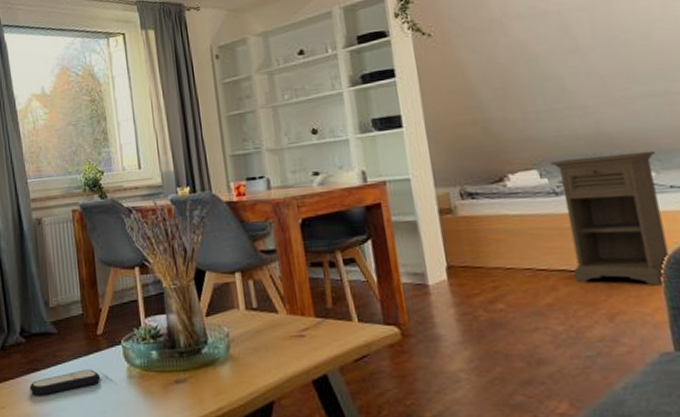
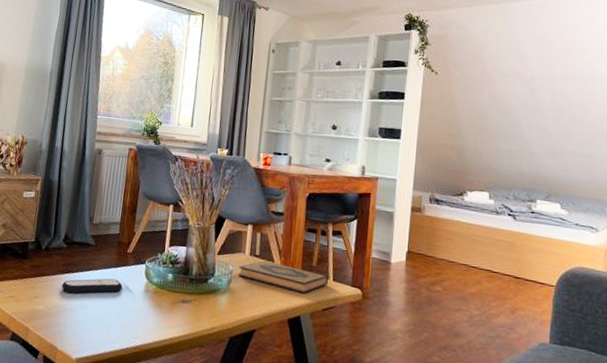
hardback book: none [235,313,353,345] -> present [238,261,329,294]
nightstand: present [550,150,671,286] -> none [495,188,571,294]

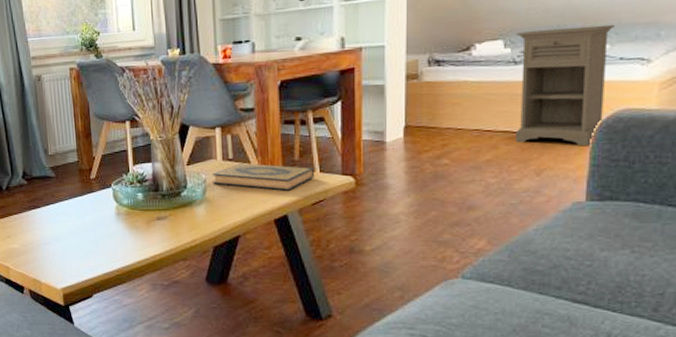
remote control: present [62,278,123,294] -> none [31,207,93,228]
nightstand: none [495,188,571,294] -> present [515,24,614,146]

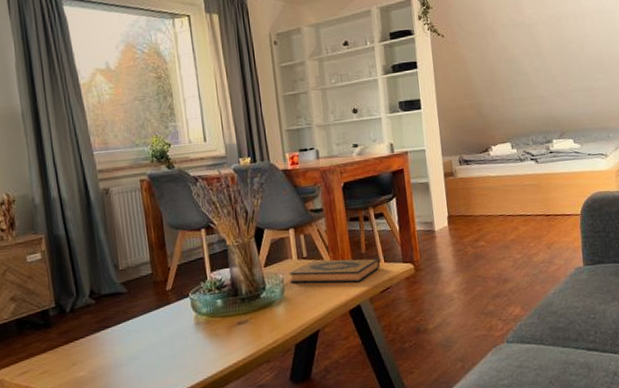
nightstand: present [515,24,614,146] -> none [518,129,585,224]

